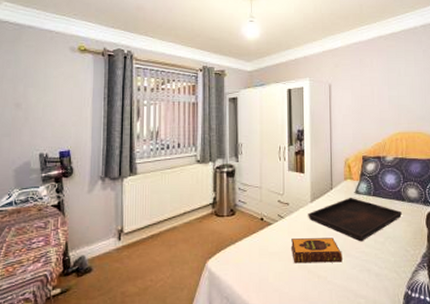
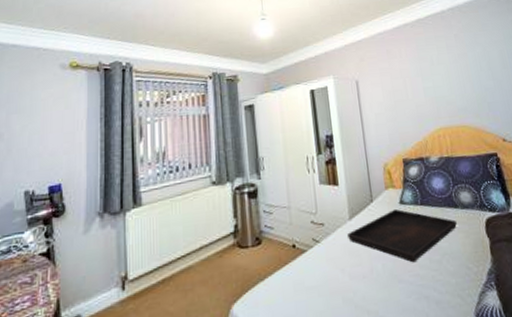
hardback book: present [291,238,343,264] -> none [331,261,395,298]

